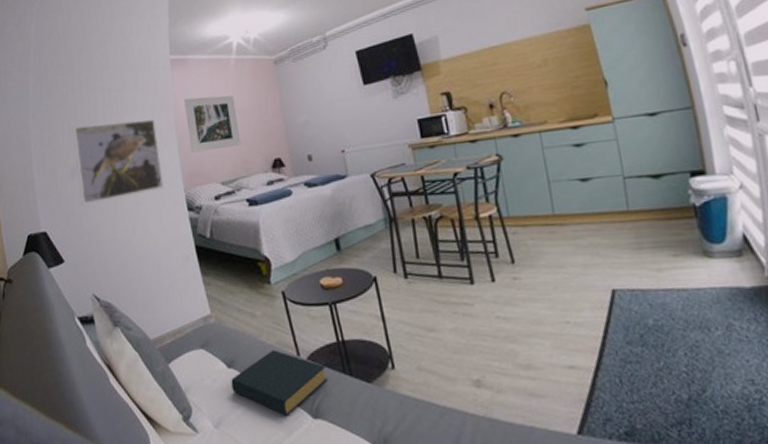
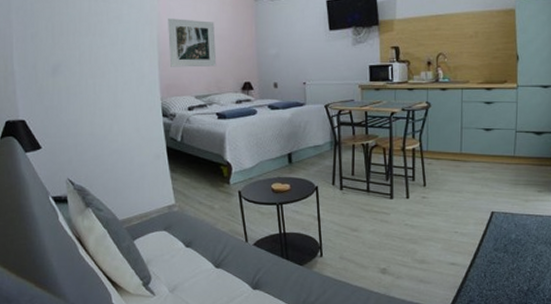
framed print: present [72,119,164,205] -> none [56,28,142,101]
hardback book: present [231,350,327,417] -> none [187,236,268,287]

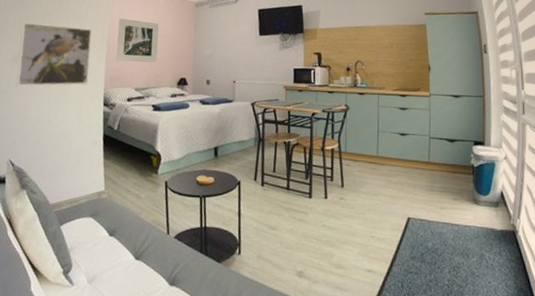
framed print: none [56,28,142,101] -> present [16,23,92,87]

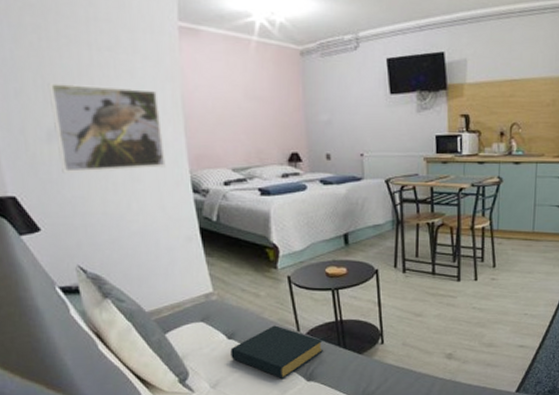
hardback book: none [109,226,188,281] -> present [230,325,323,380]
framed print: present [116,18,159,63] -> none [194,74,257,135]

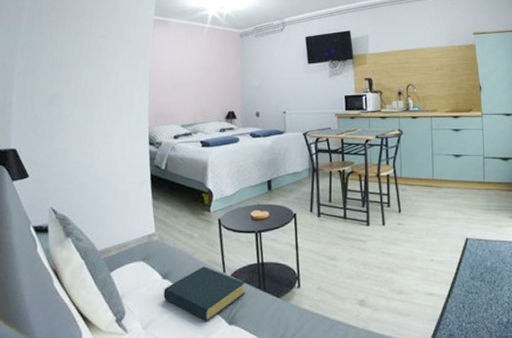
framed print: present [47,83,166,174] -> none [54,62,133,130]

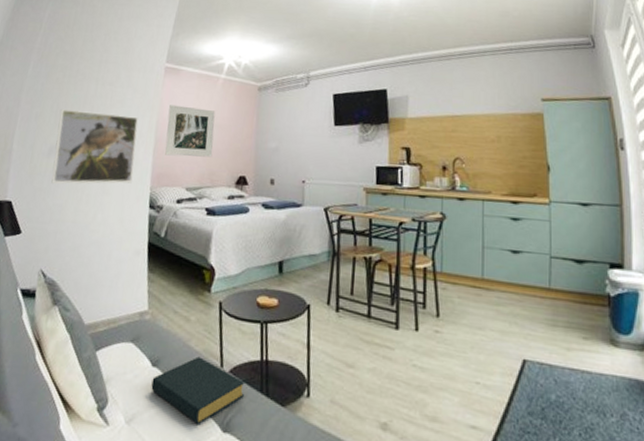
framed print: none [54,62,133,130] -> present [51,109,139,185]
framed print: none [159,53,204,98] -> present [165,105,216,157]

